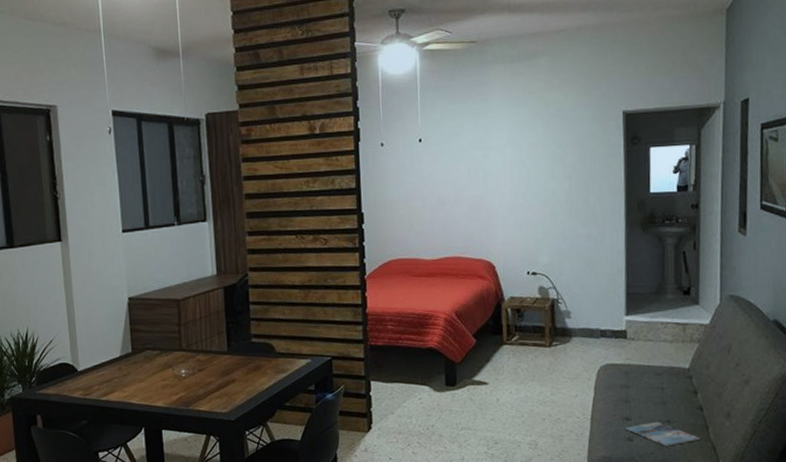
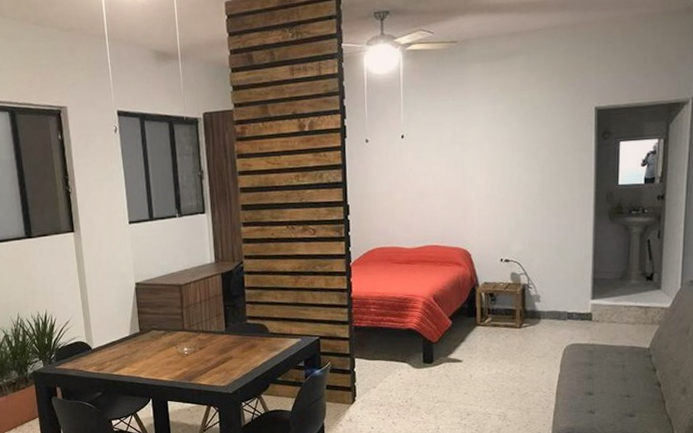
magazine: present [624,421,701,447] -> none [586,396,658,419]

